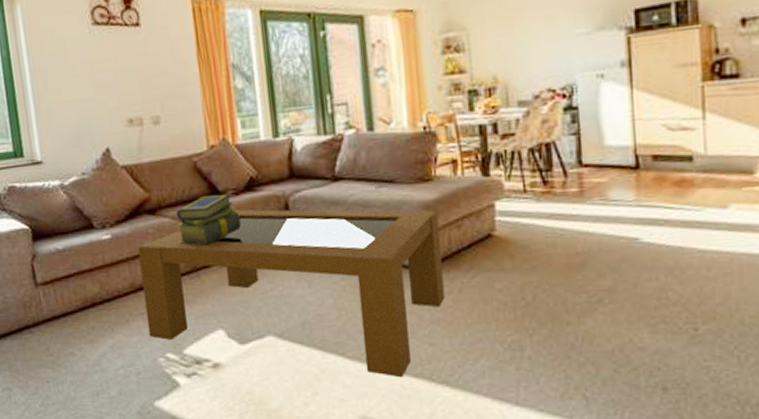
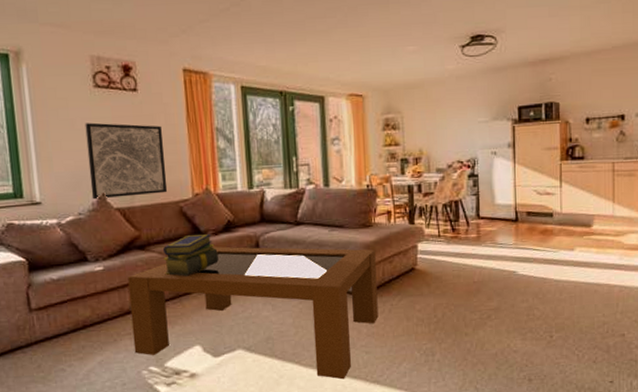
wall art: none [84,65,179,157] -> present [85,122,168,200]

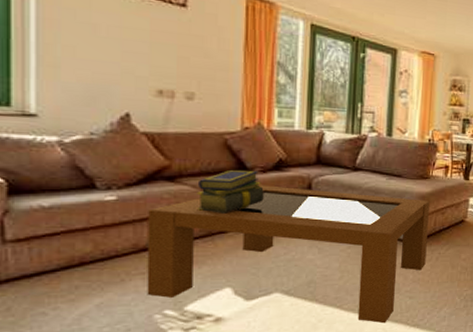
wall art: present [85,122,168,200] -> none [111,31,213,123]

